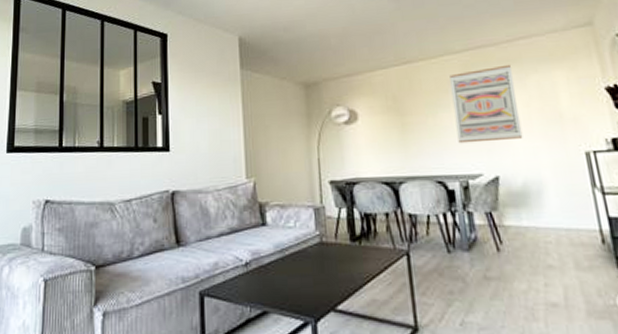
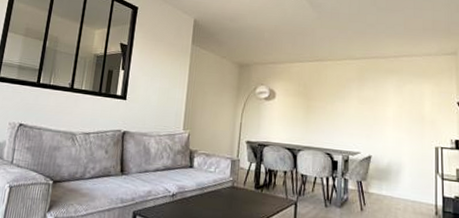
wall art: present [449,64,523,144] -> none [346,74,395,130]

